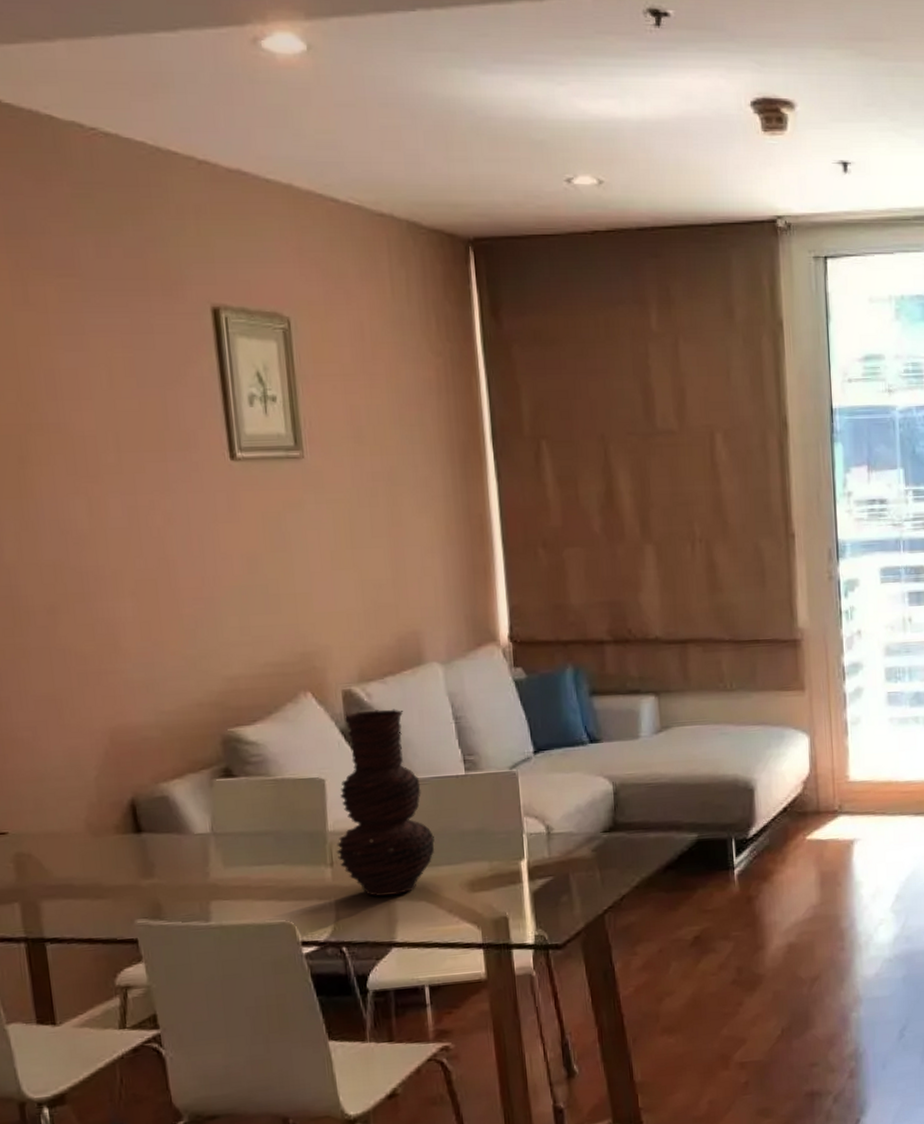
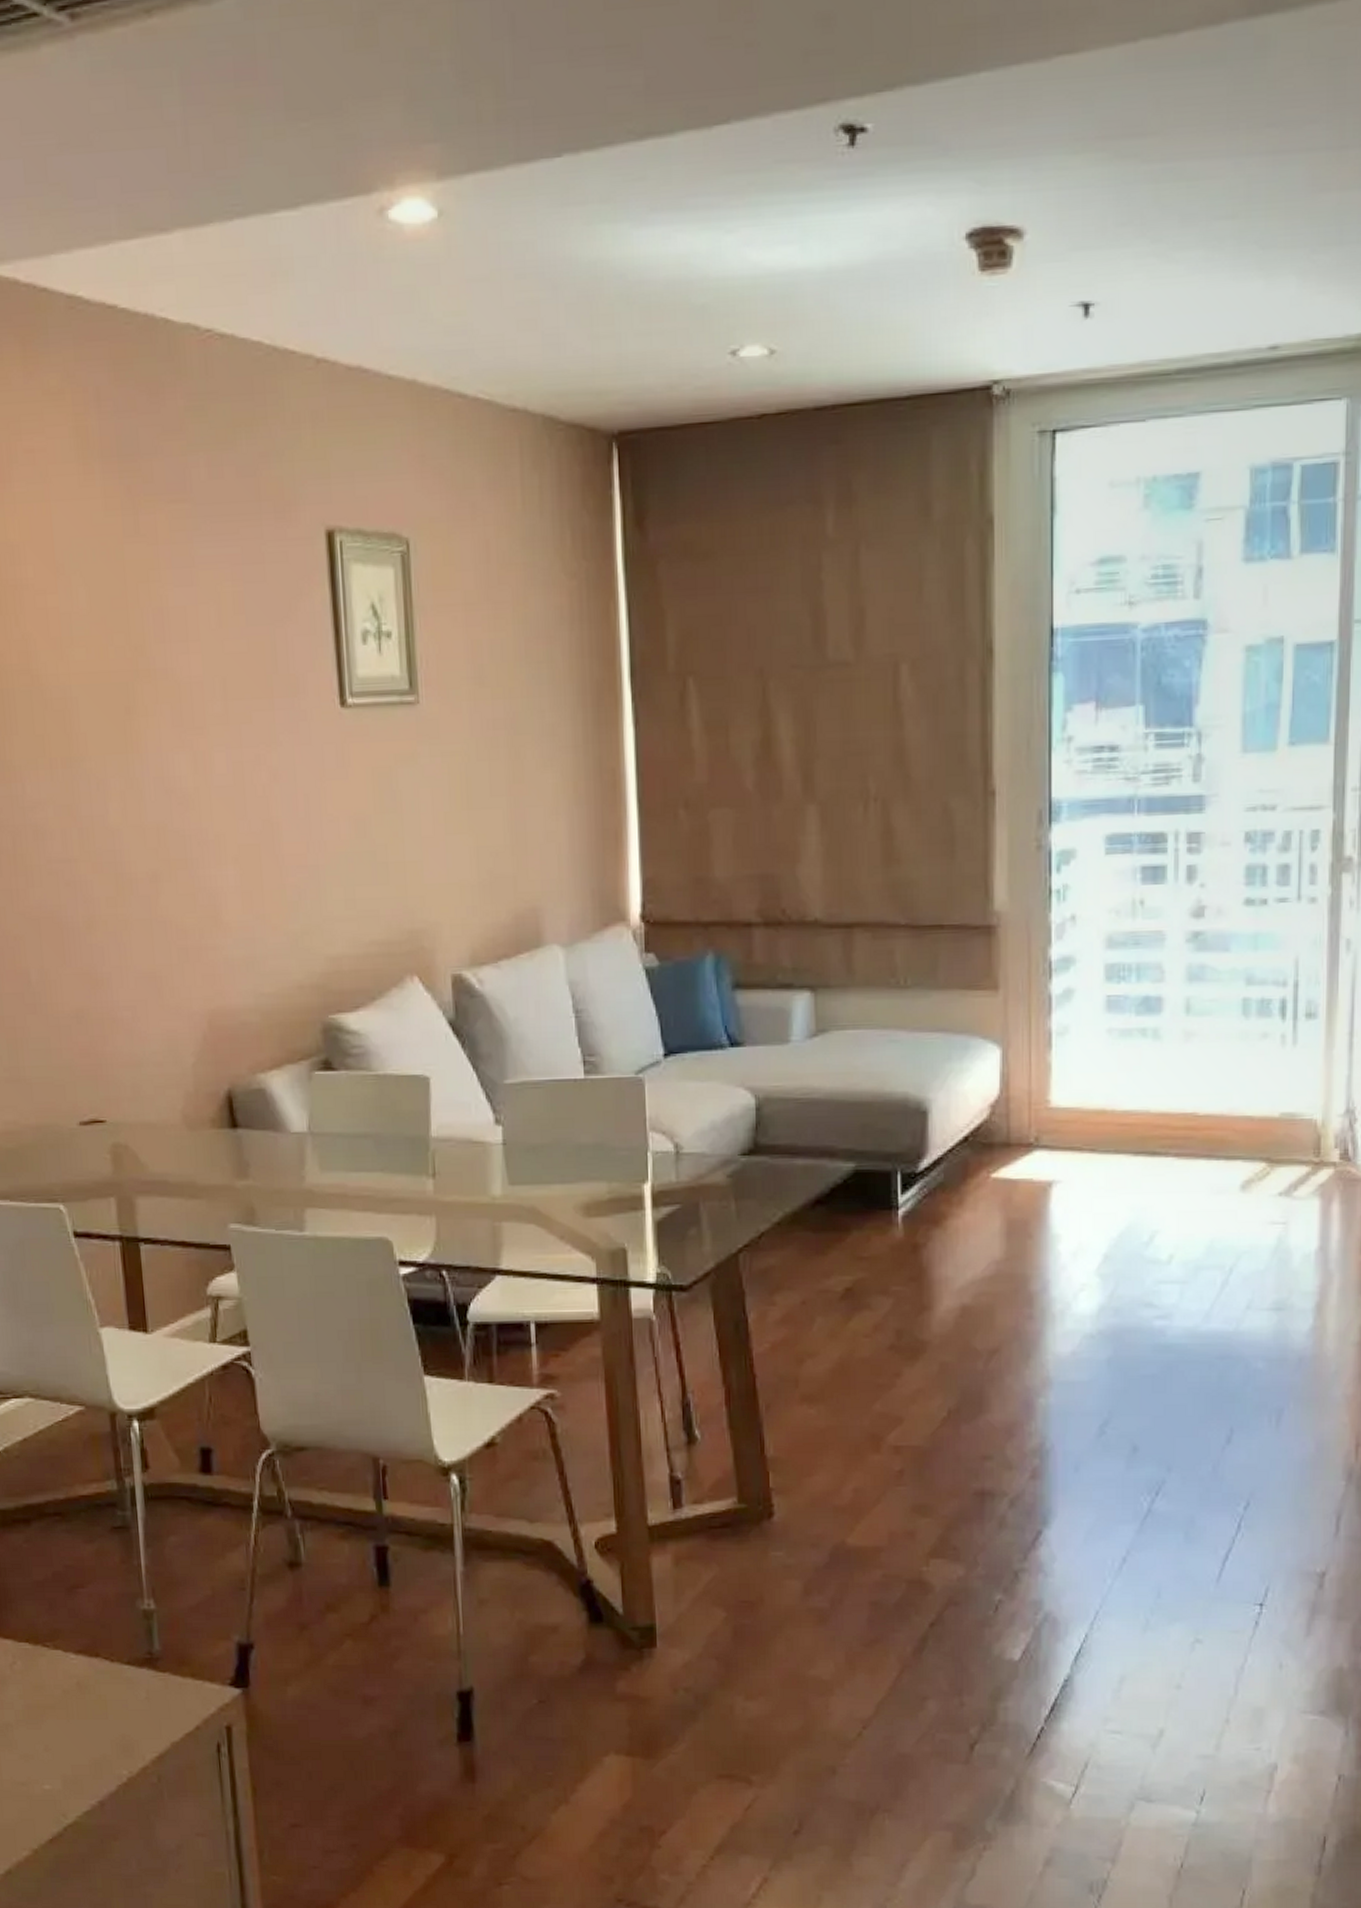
vase: present [336,709,435,897] -> none [439,998,547,1216]

